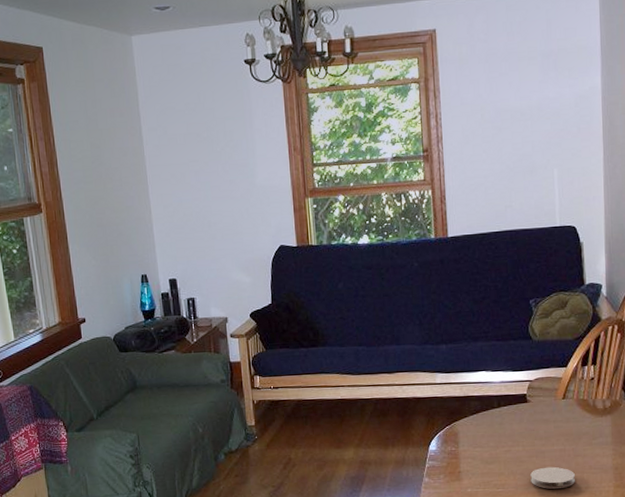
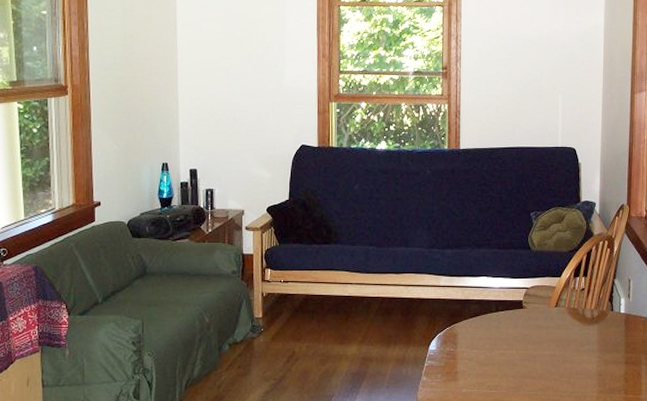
coaster: present [530,466,575,489] -> none [522,370,562,392]

